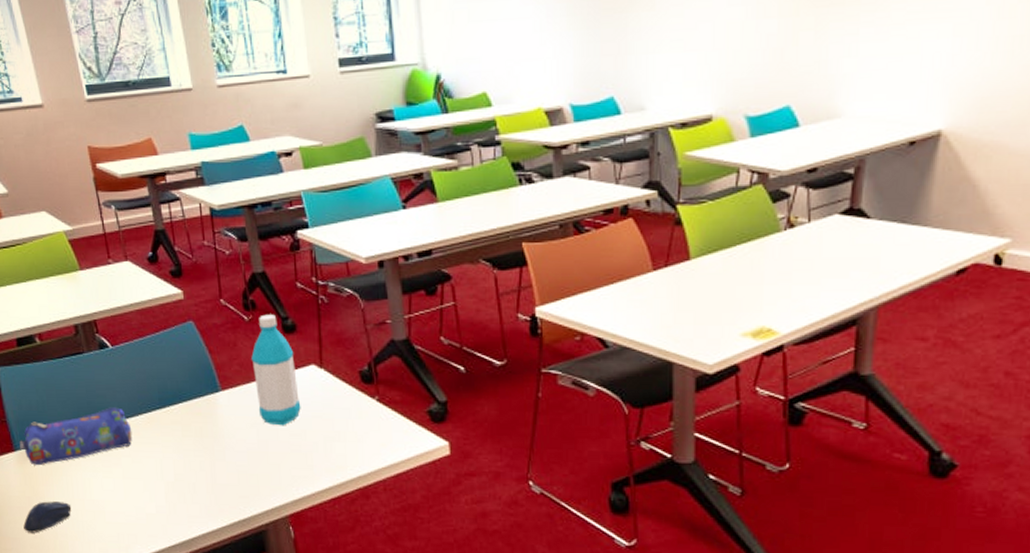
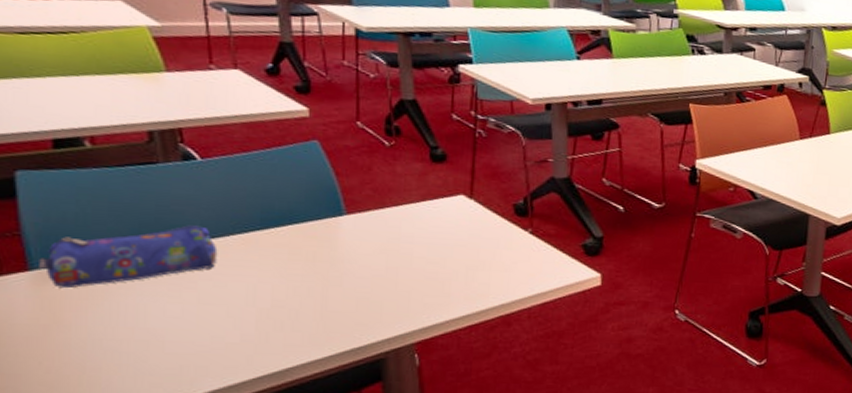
computer mouse: present [23,501,72,533] -> none [30,330,113,368]
water bottle: present [251,314,301,426] -> none [388,141,443,254]

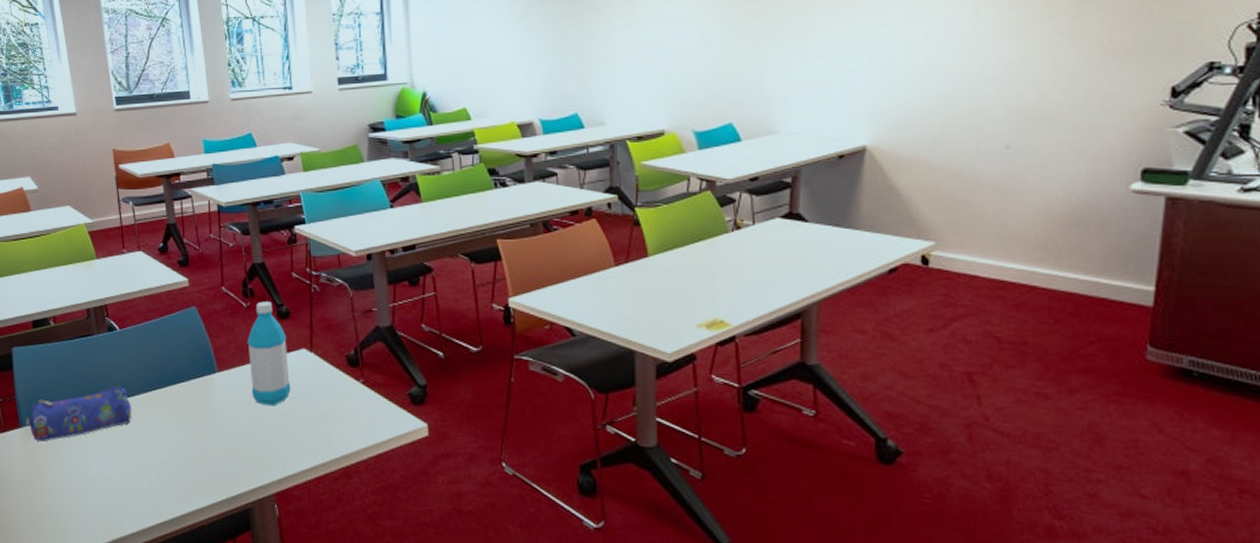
water bottle: none [388,141,443,254] -> present [247,301,291,407]

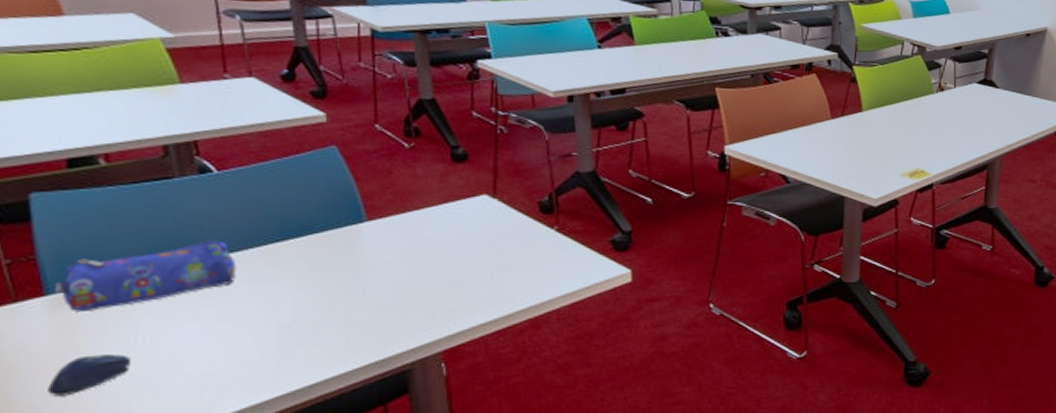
computer mouse: none [22,477,69,509] -> present [48,354,132,396]
water bottle: present [247,301,291,407] -> none [409,142,467,258]

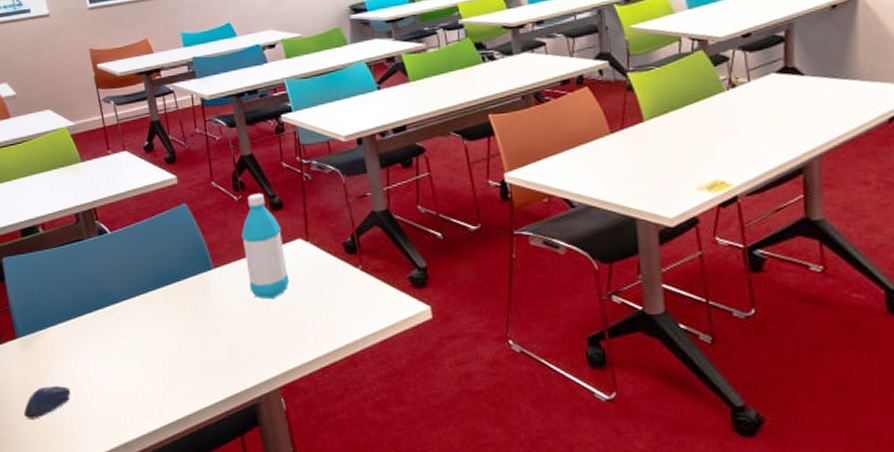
pencil case: present [55,240,237,313] -> none [22,290,130,352]
water bottle: none [409,142,467,258] -> present [241,193,289,300]

